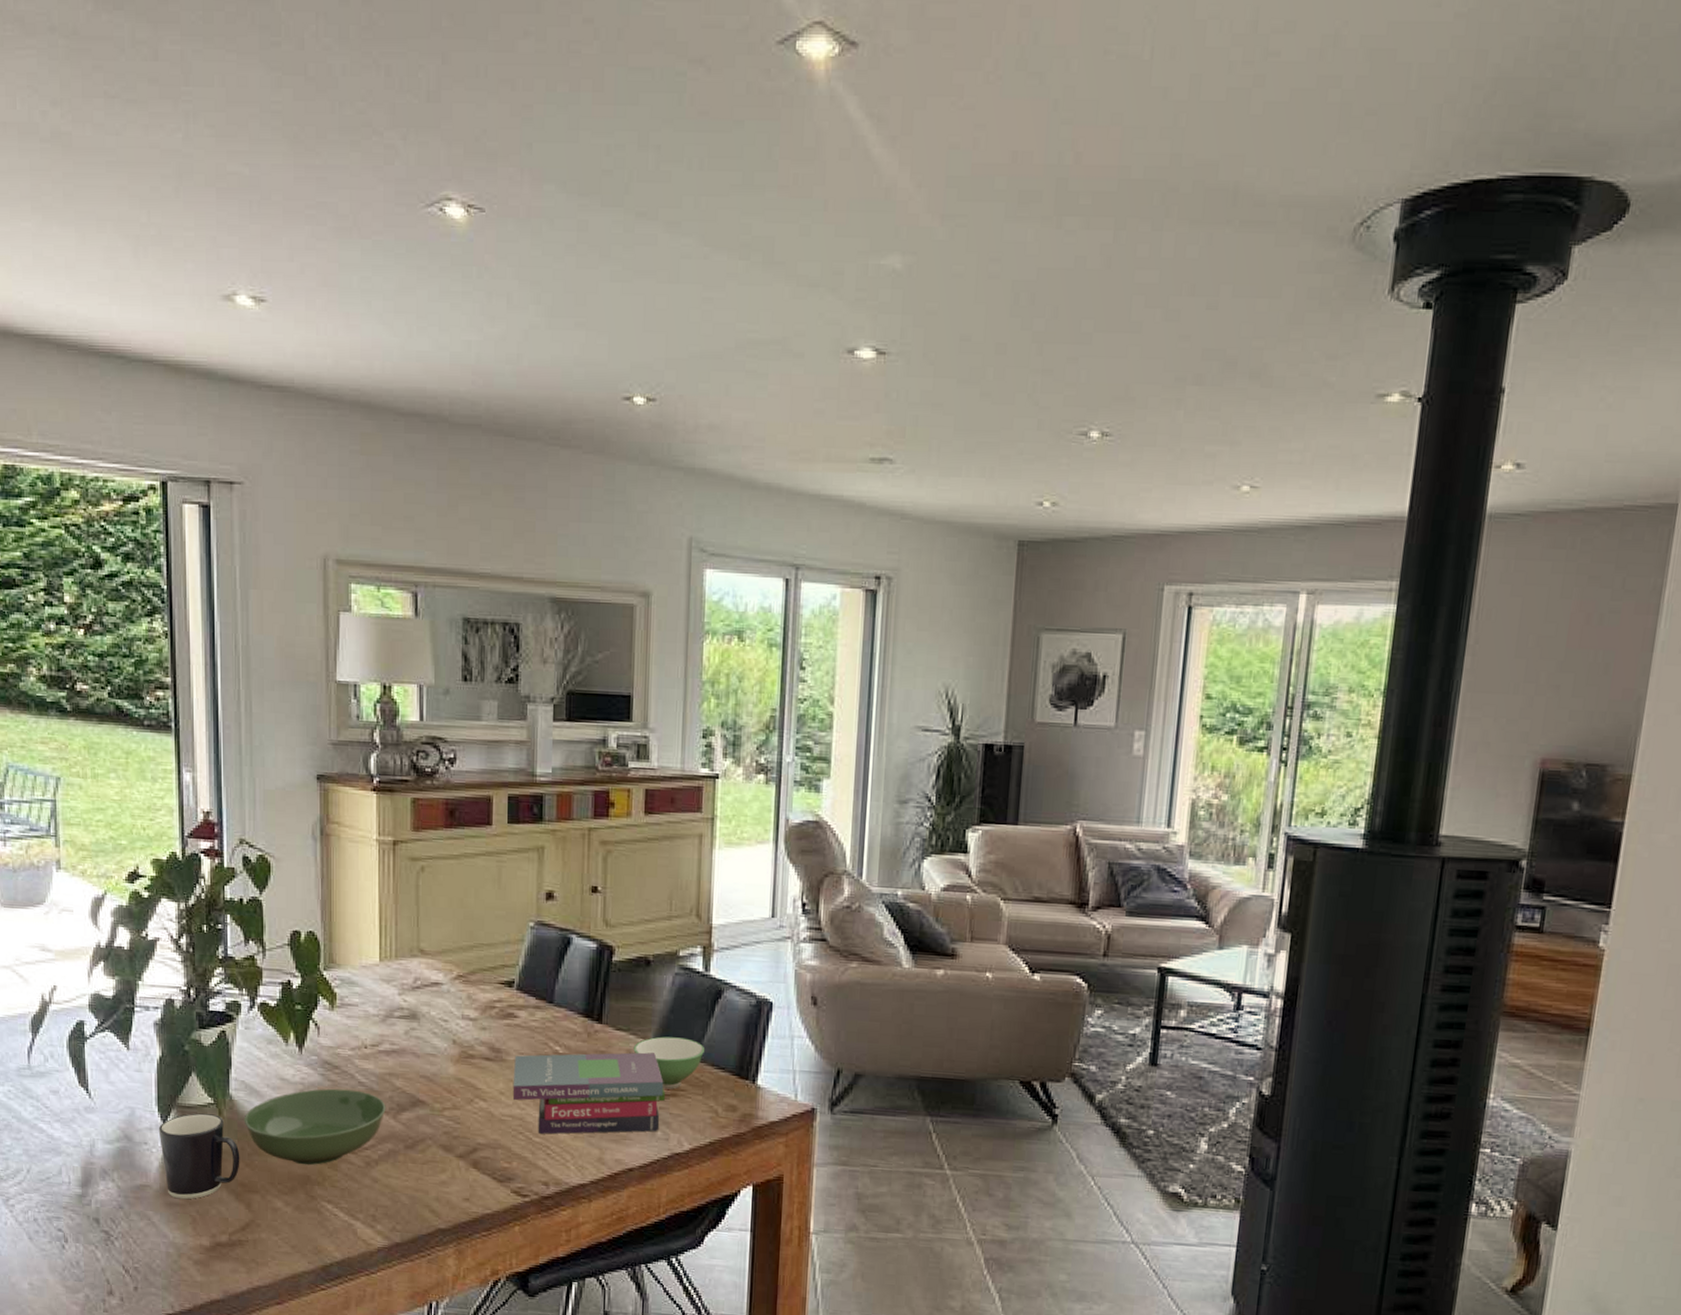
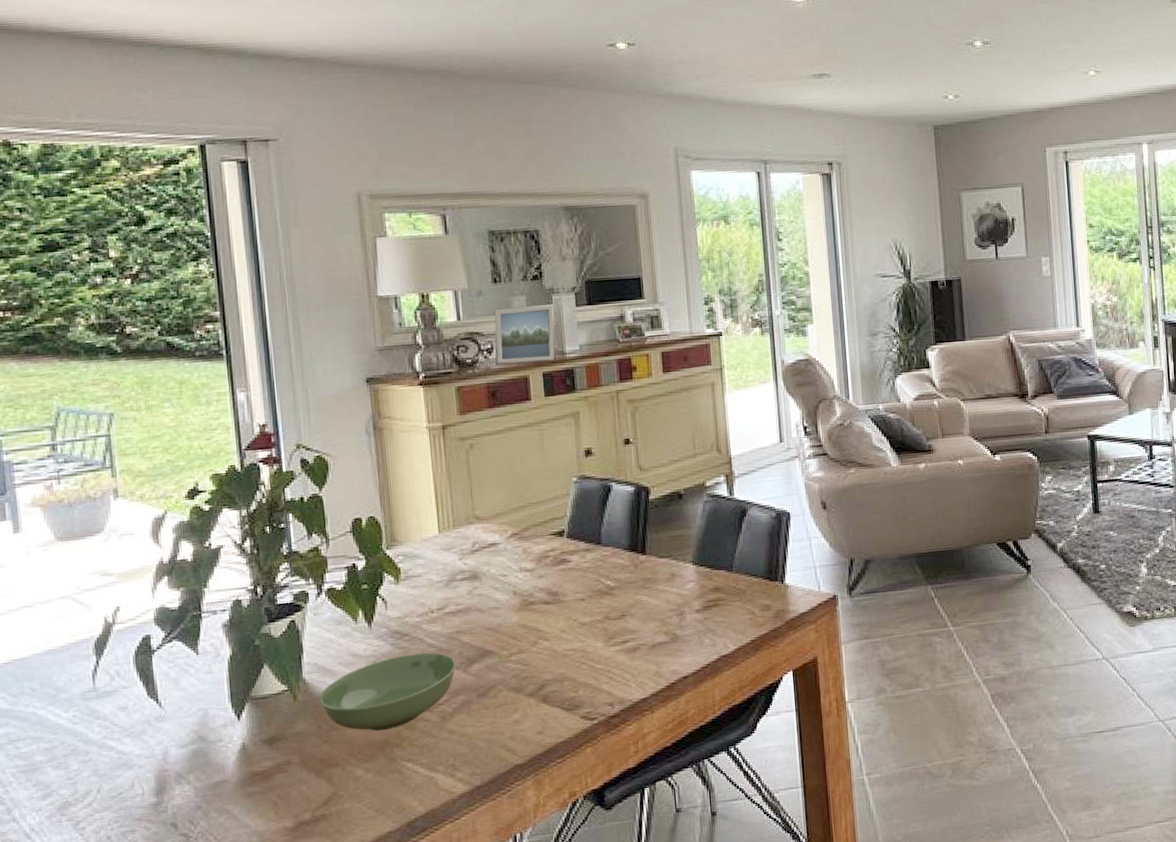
mug: present [158,1113,240,1200] -> none [233,700,318,788]
picture frame: none [457,712,529,783] -> present [494,305,557,366]
books: present [512,1052,665,1135] -> none [571,572,708,661]
bowl: present [633,1036,705,1090] -> none [676,555,738,602]

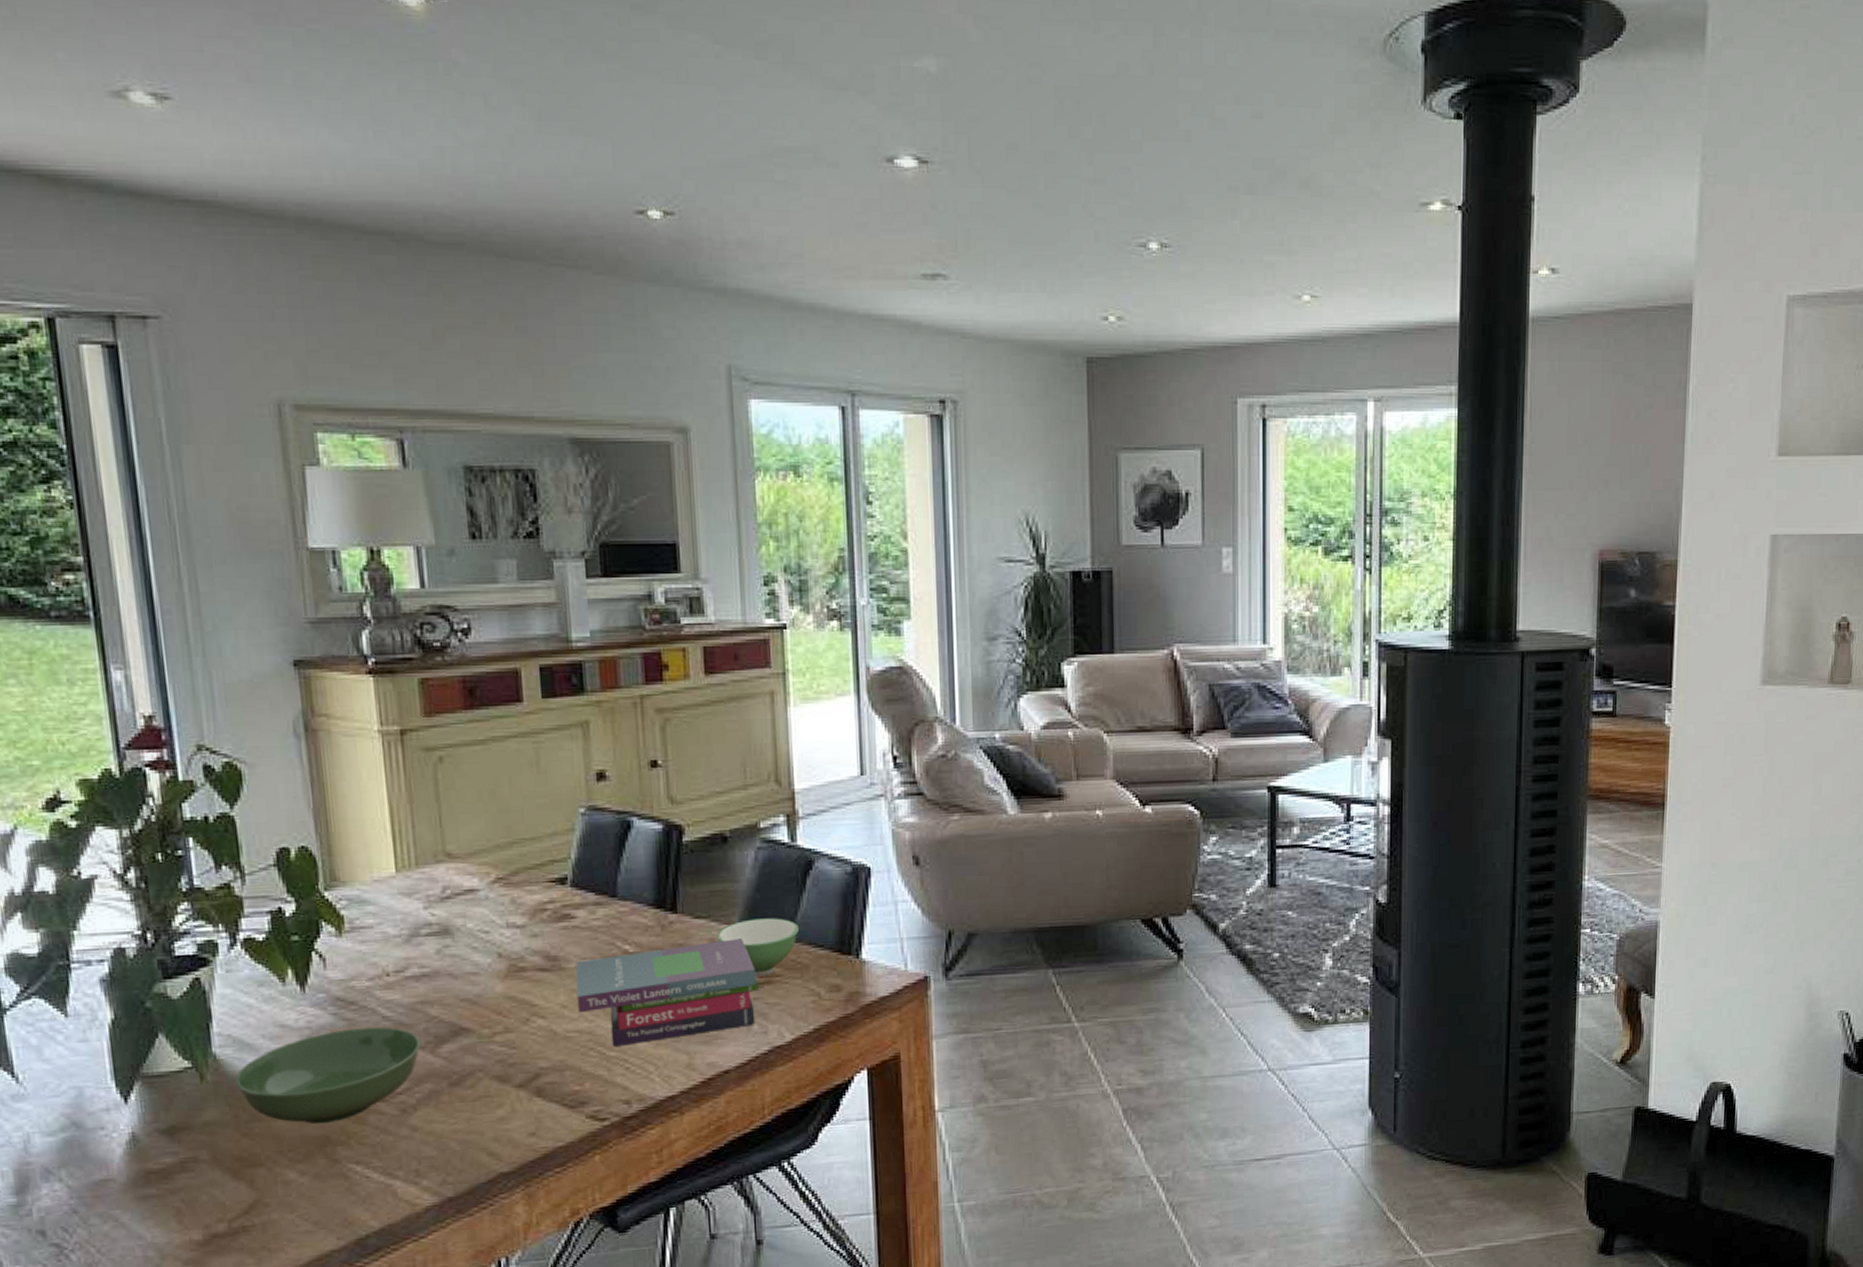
picture frame: present [494,305,557,366] -> none [472,574,559,653]
books: none [571,572,708,661] -> present [576,939,758,1046]
bowl: none [676,555,738,602] -> present [716,918,800,977]

